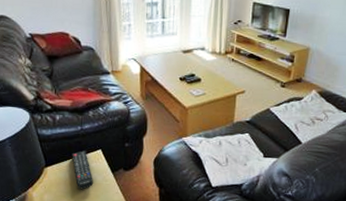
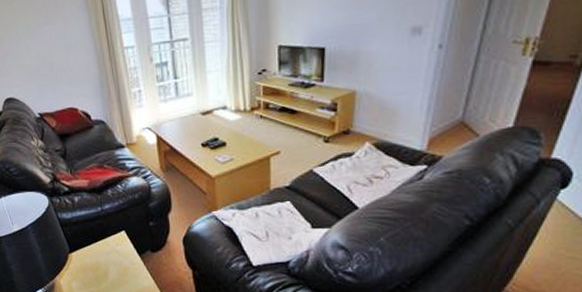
remote control: present [72,151,94,190] -> none [95,233,121,276]

